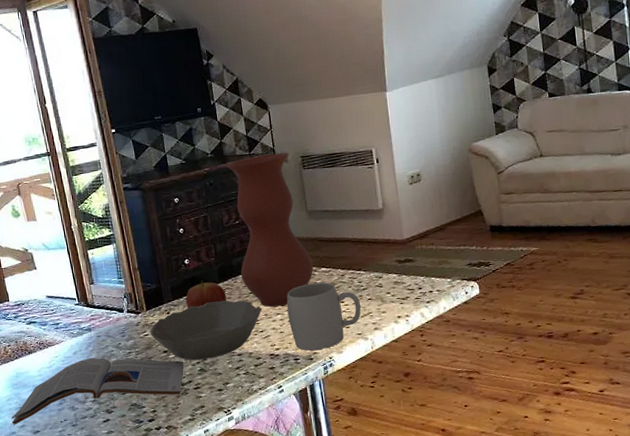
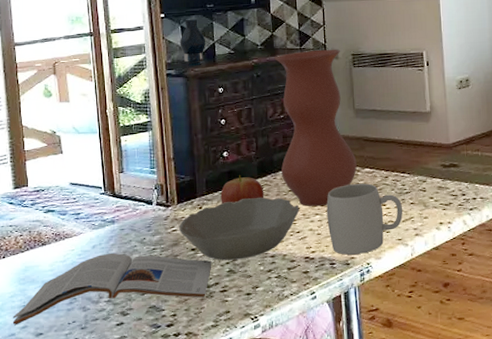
vase: none [132,132,158,179] -> present [180,19,206,67]

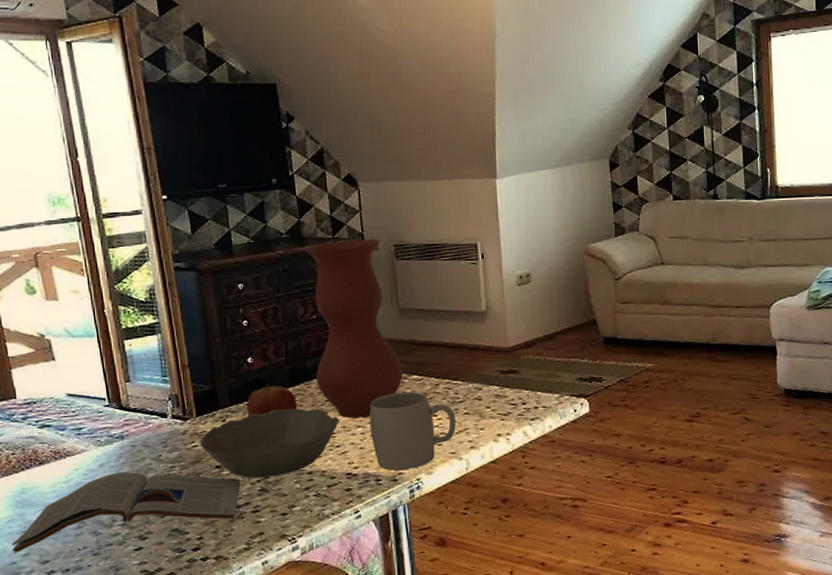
vase: present [180,19,206,67] -> none [187,202,220,259]

